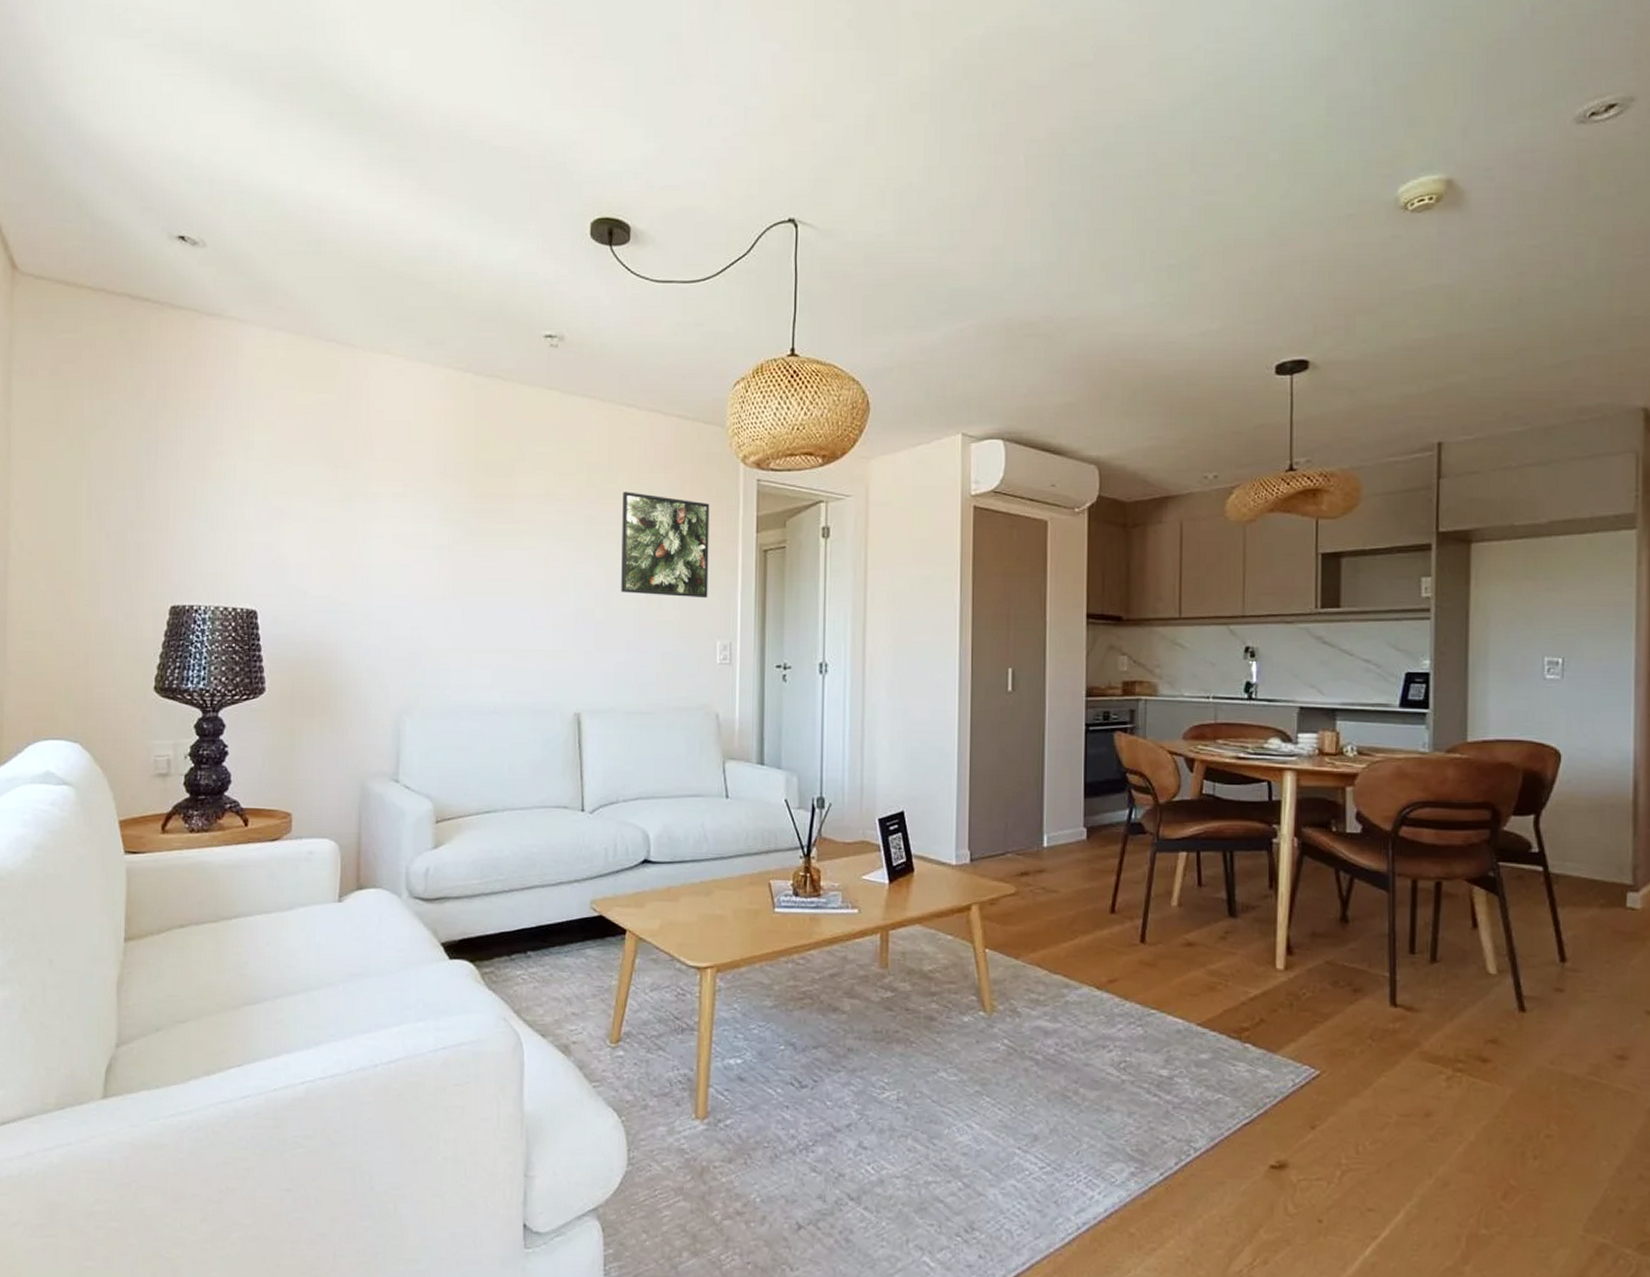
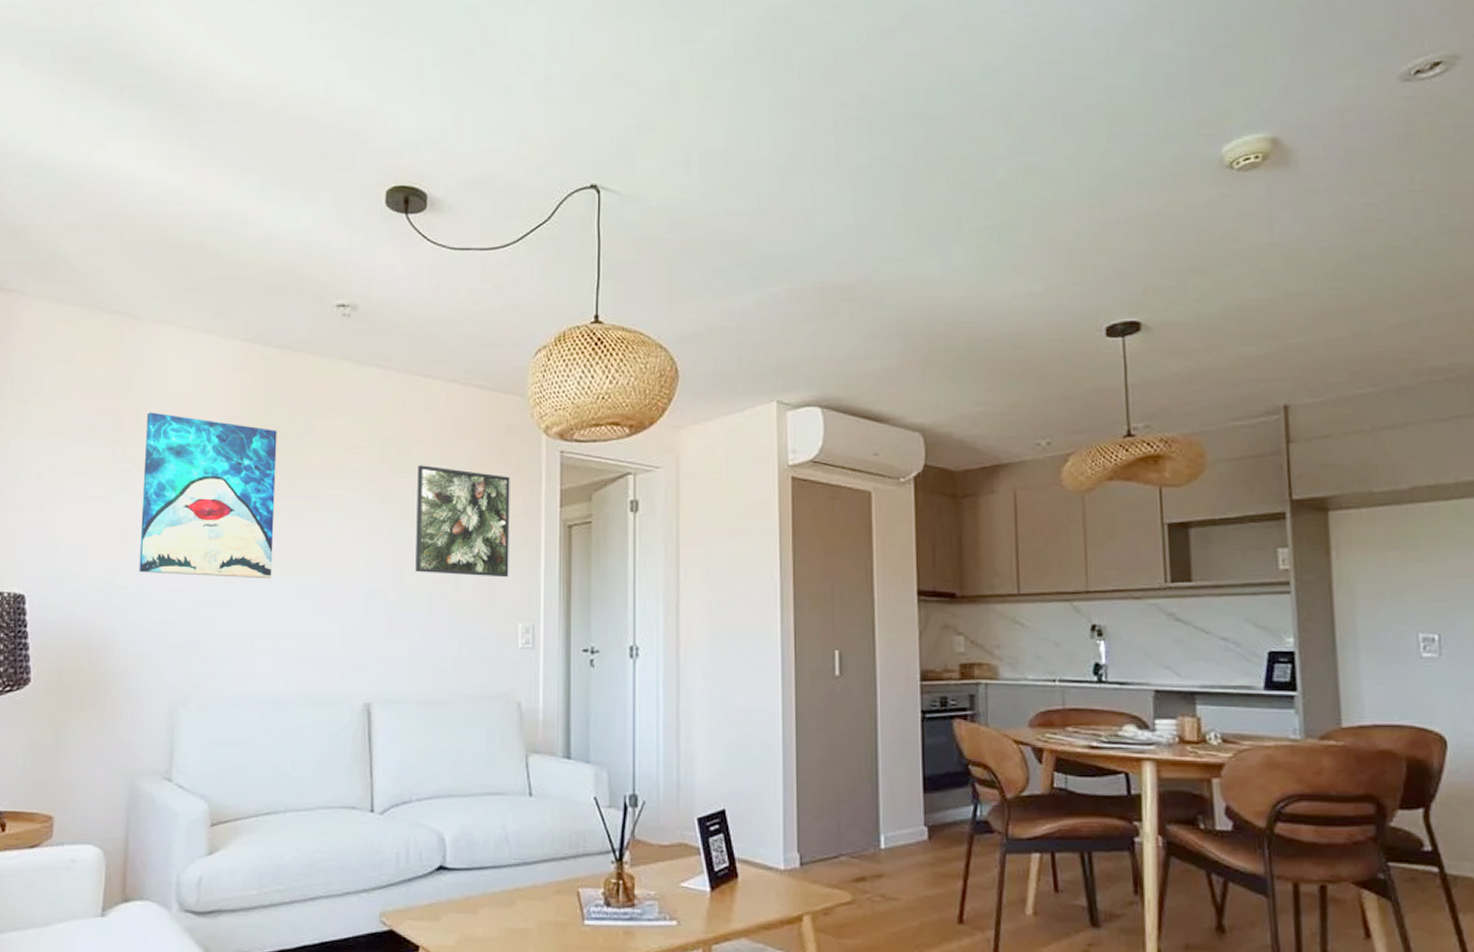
wall art: none [362,438,490,598] -> present [139,412,277,579]

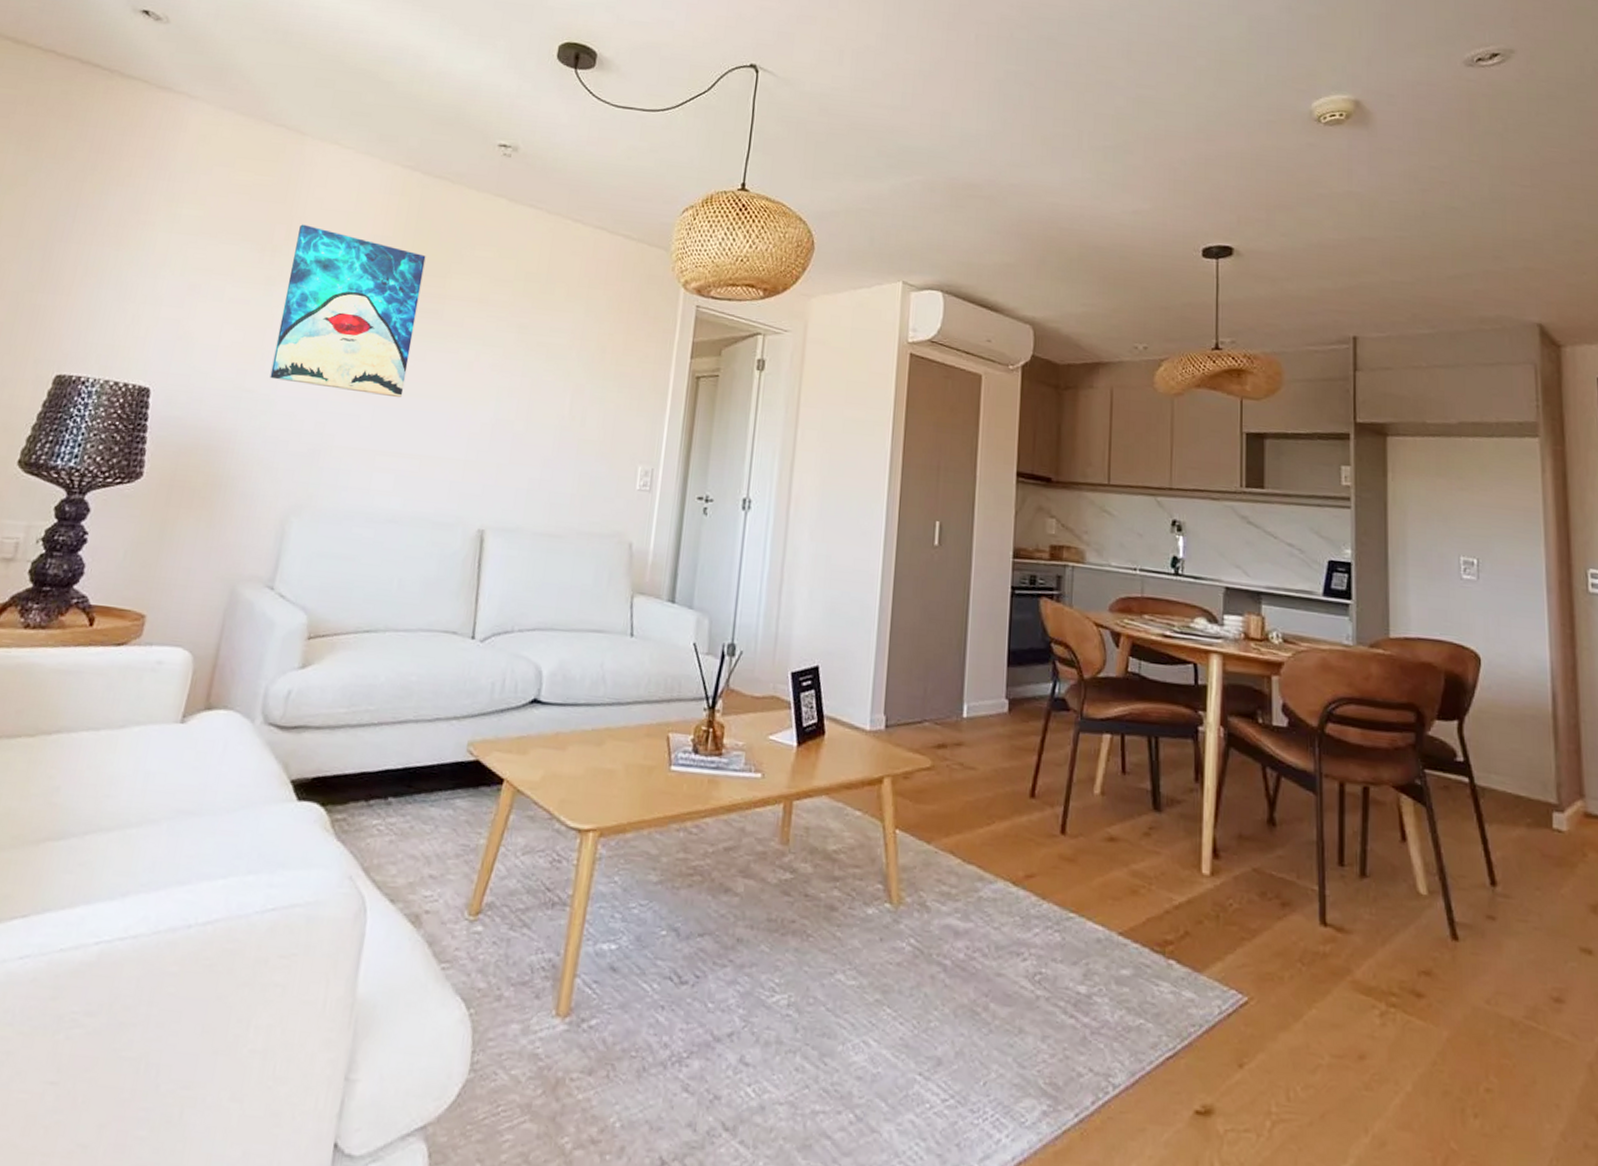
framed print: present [415,465,510,578] -> none [544,304,646,421]

